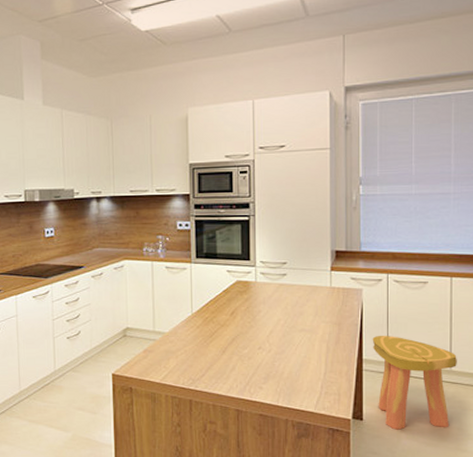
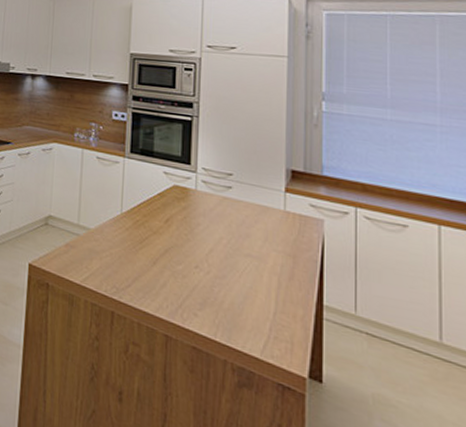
stool: present [372,335,457,430] -> none [335,279,450,418]

